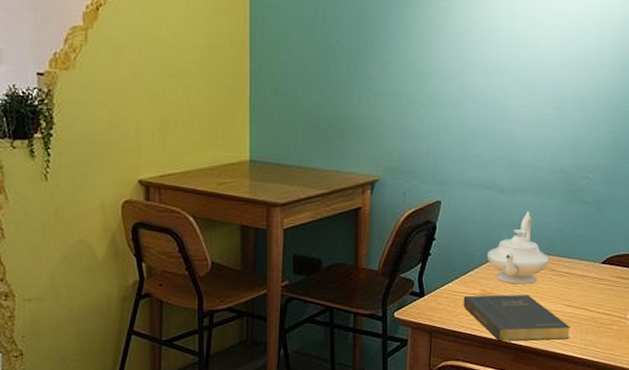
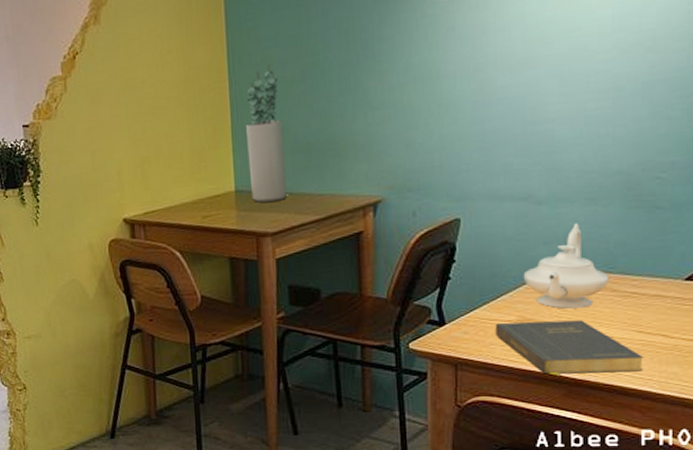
vase: none [263,42,297,175] -> present [246,64,287,203]

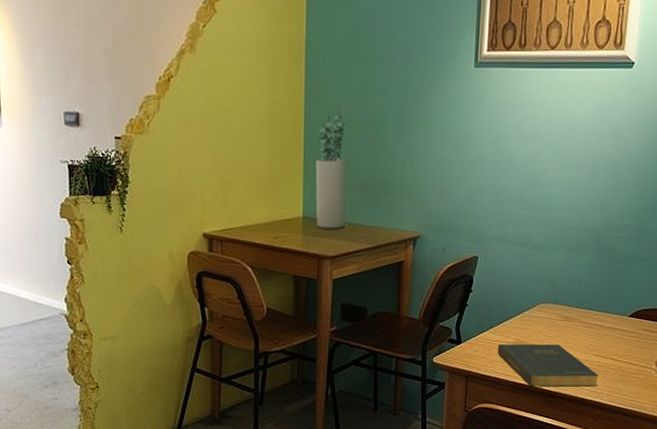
teapot: present [523,223,610,309] -> none [520,267,580,335]

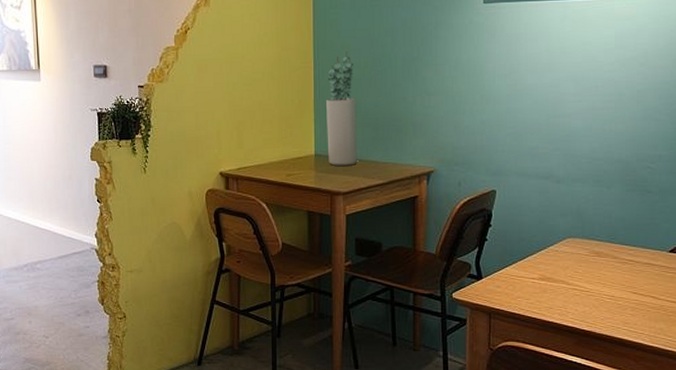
book: present [497,344,599,388] -> none [522,280,637,327]

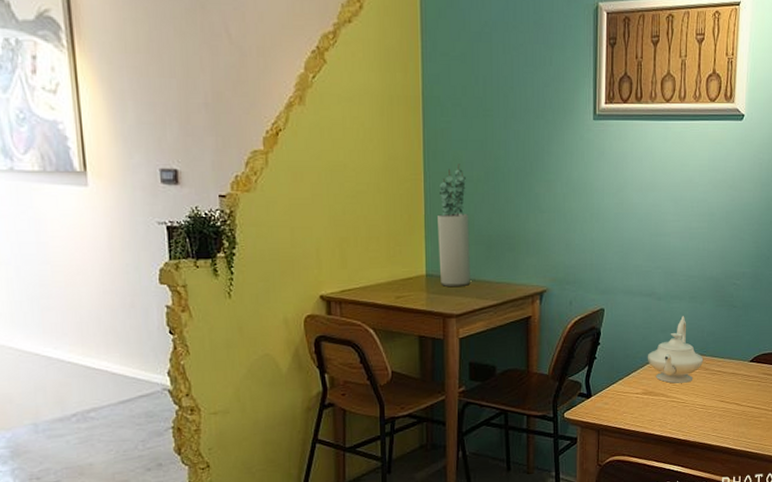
teapot: none [544,200,612,271] -> present [647,316,704,384]

